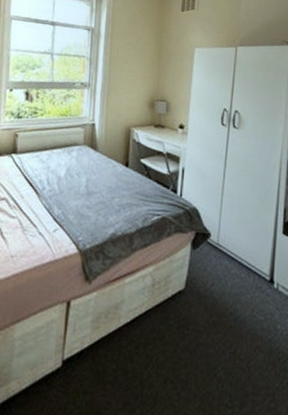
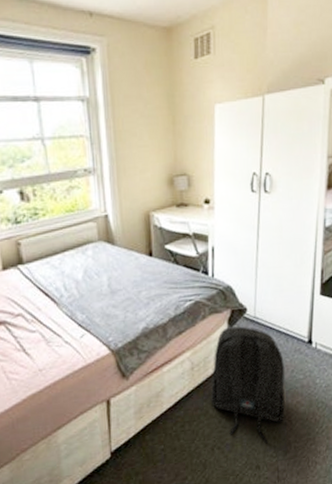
backpack: none [168,249,244,389] -> present [210,326,285,444]

